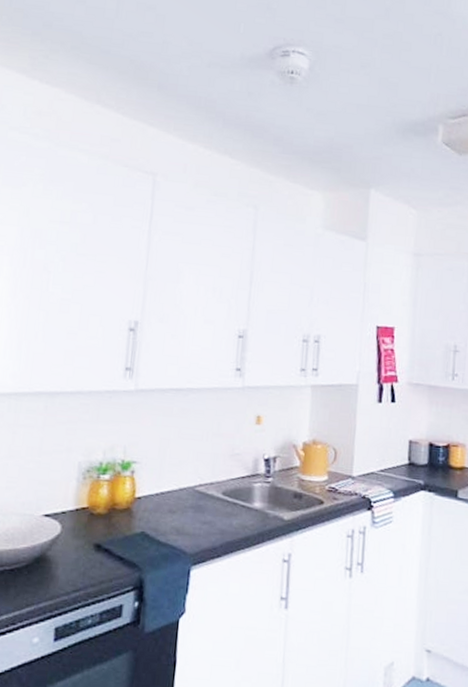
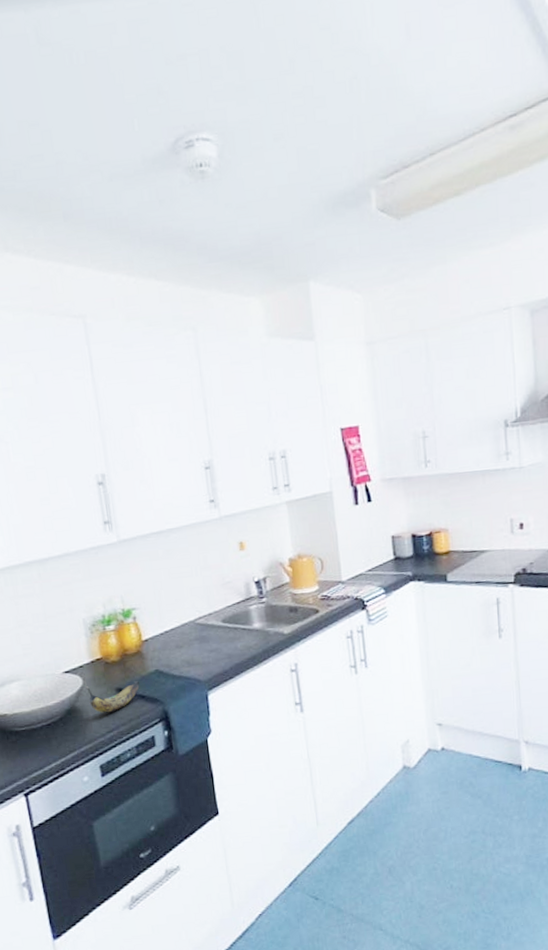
banana: none [62,535,121,570] -> present [86,681,140,713]

